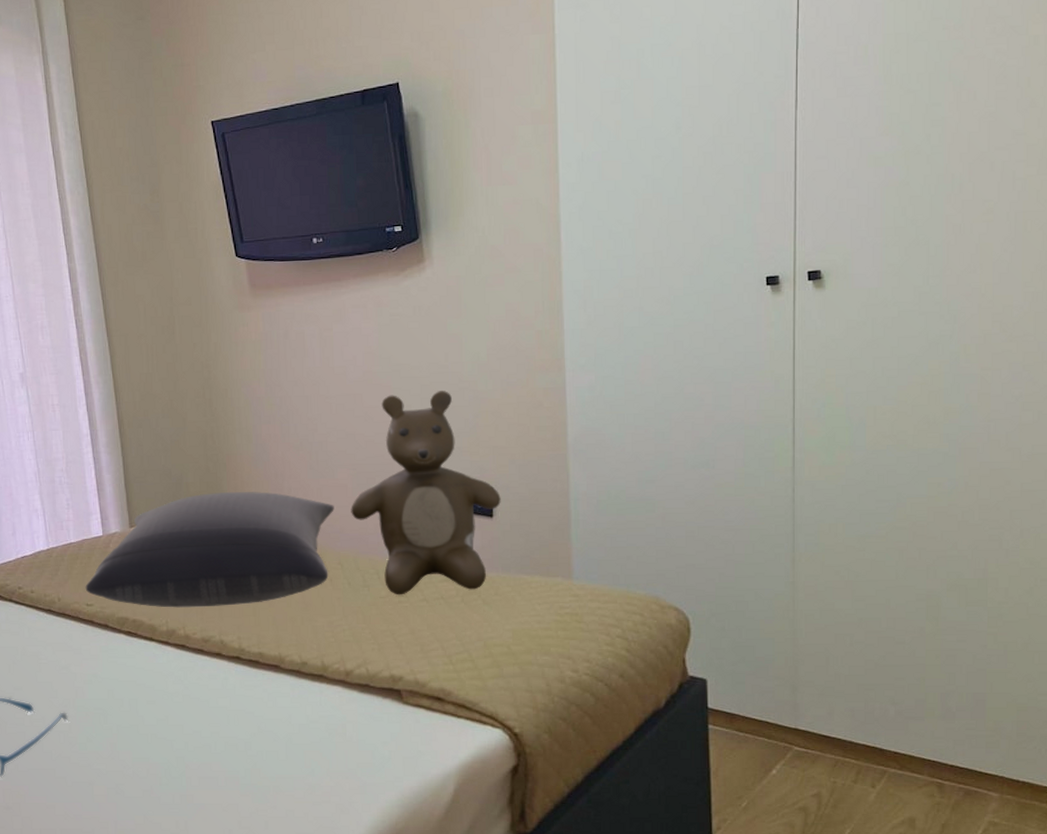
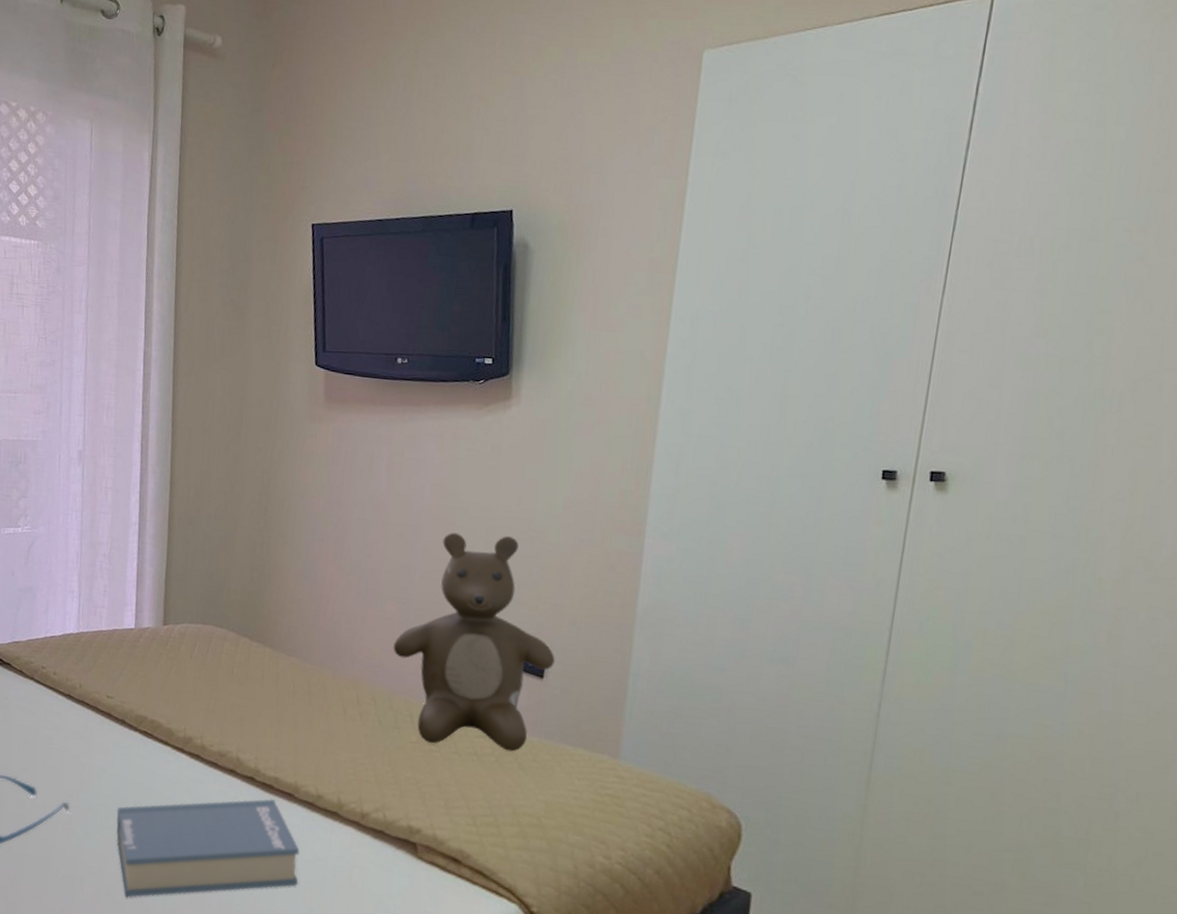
pillow: present [85,491,334,608] -> none [108,603,377,726]
hardback book: none [114,673,297,791] -> present [115,798,300,897]

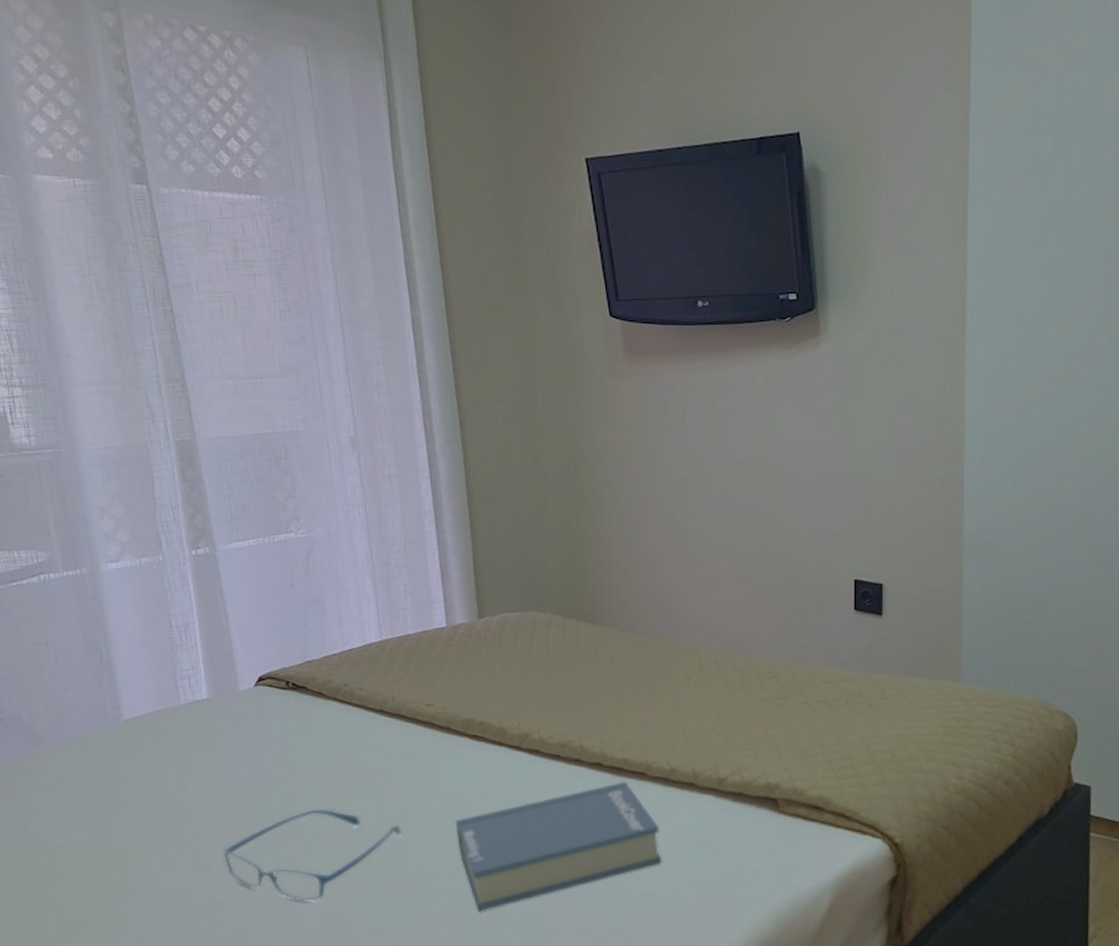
teddy bear: present [393,532,555,752] -> none [730,478,891,698]

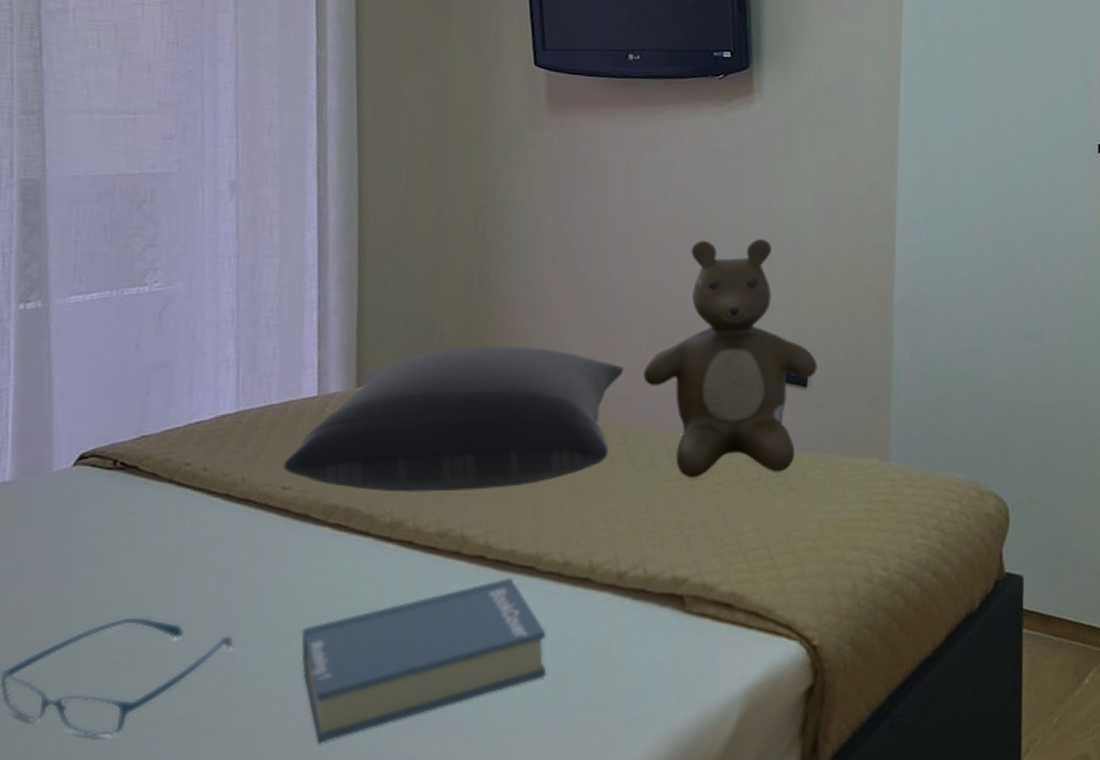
pillow: none [424,580,712,709] -> present [283,345,624,493]
teddy bear: none [730,478,891,698] -> present [643,239,817,478]

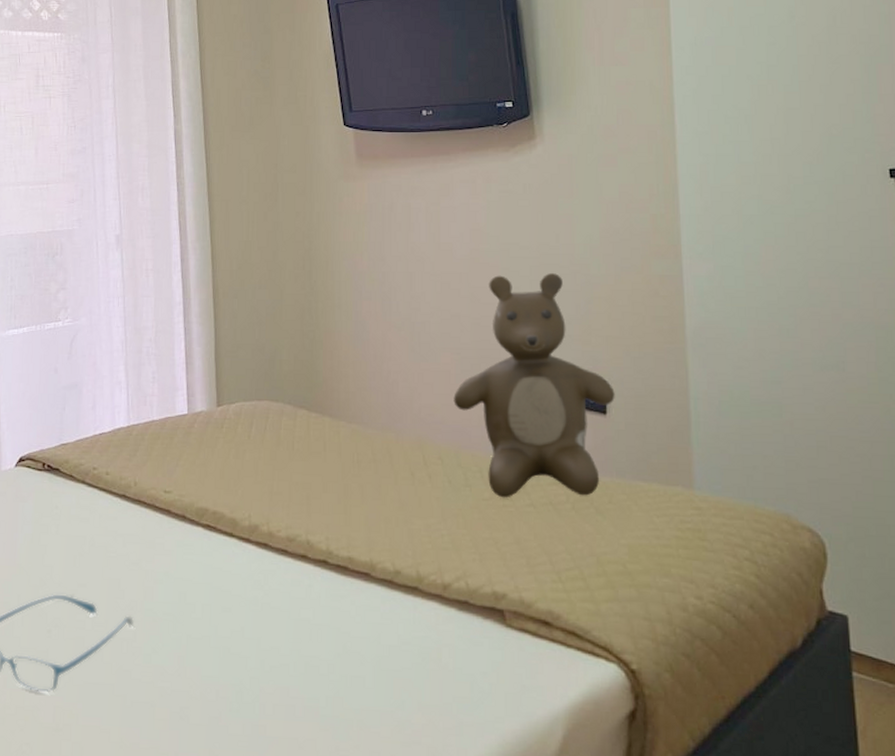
pillow: present [283,345,624,493] -> none [164,372,436,501]
hardback book: present [301,577,547,743] -> none [184,581,386,717]

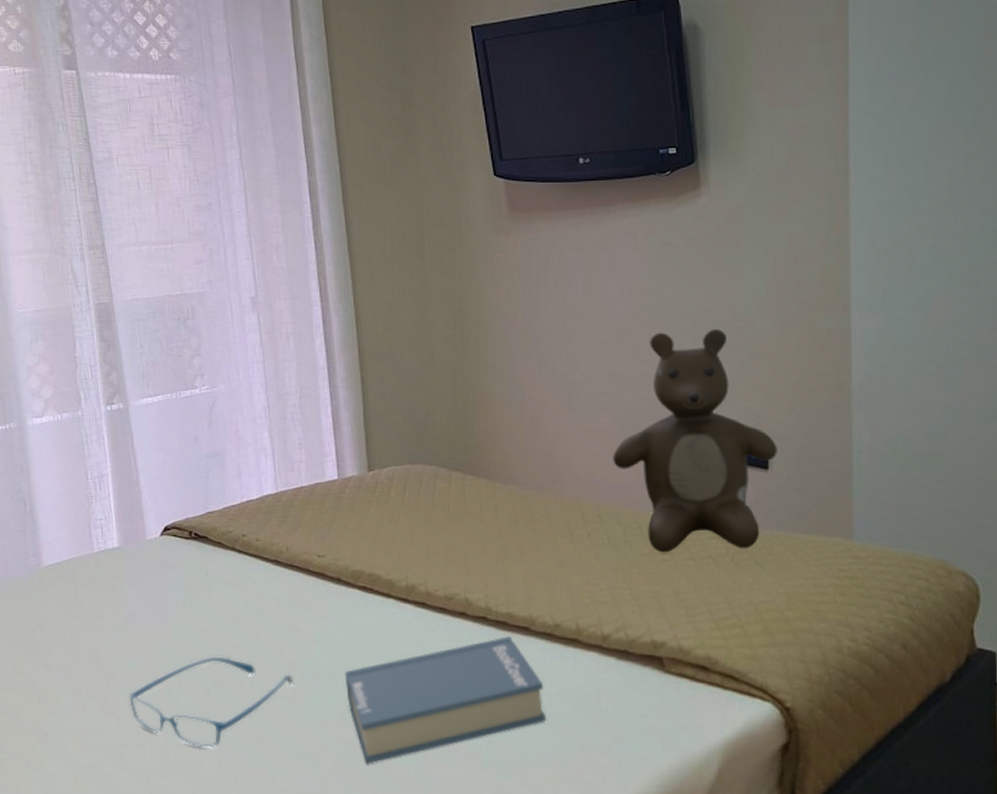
hardback book: none [184,581,386,717] -> present [344,635,546,764]

